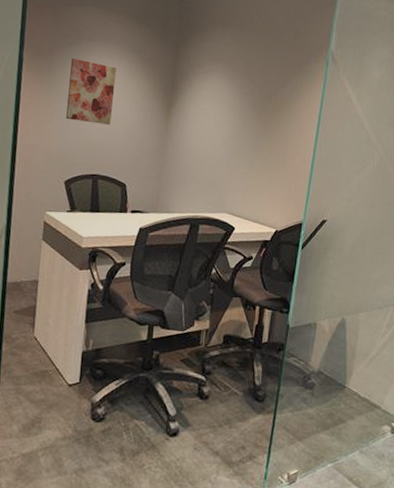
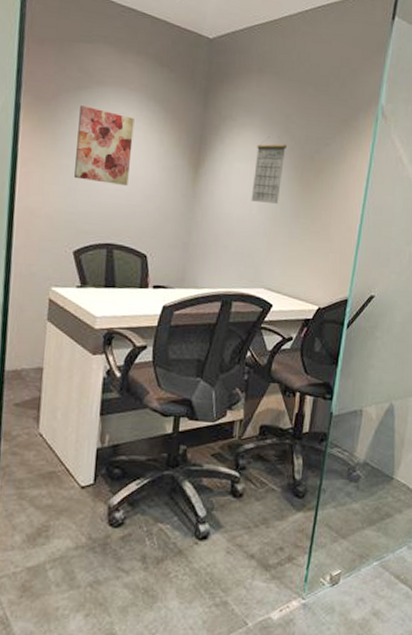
calendar: none [216,80,247,139] -> present [251,136,286,204]

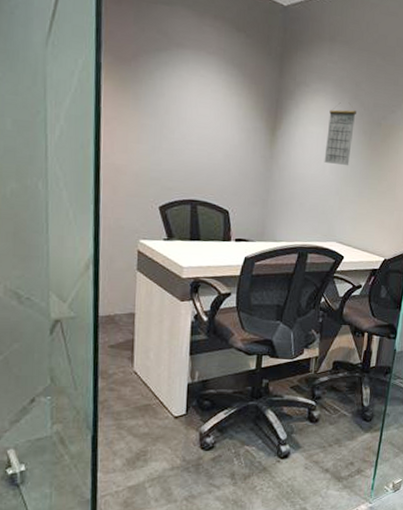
wall art: present [73,106,135,185] -> none [156,67,214,146]

